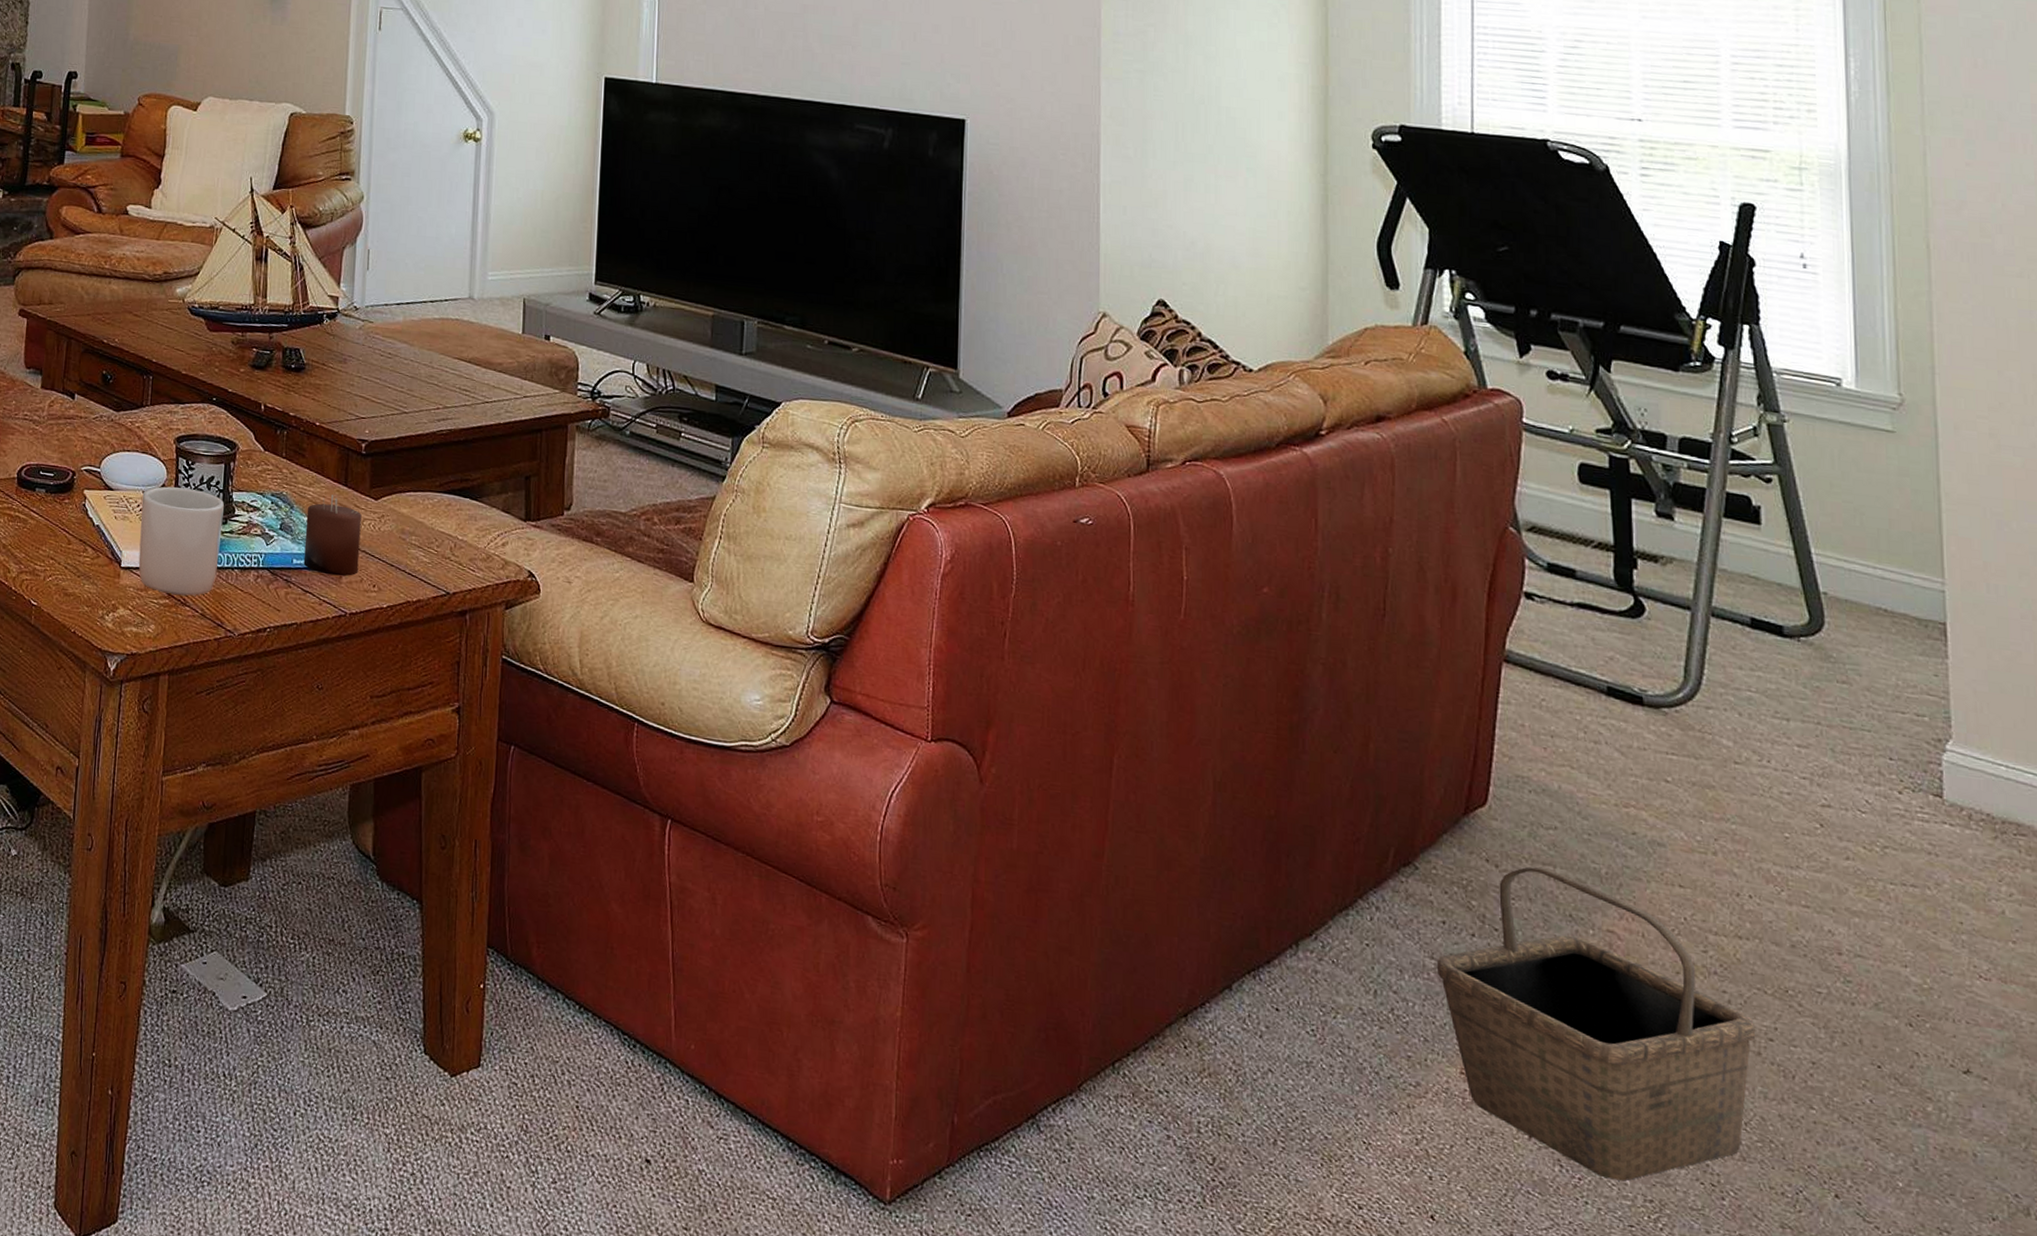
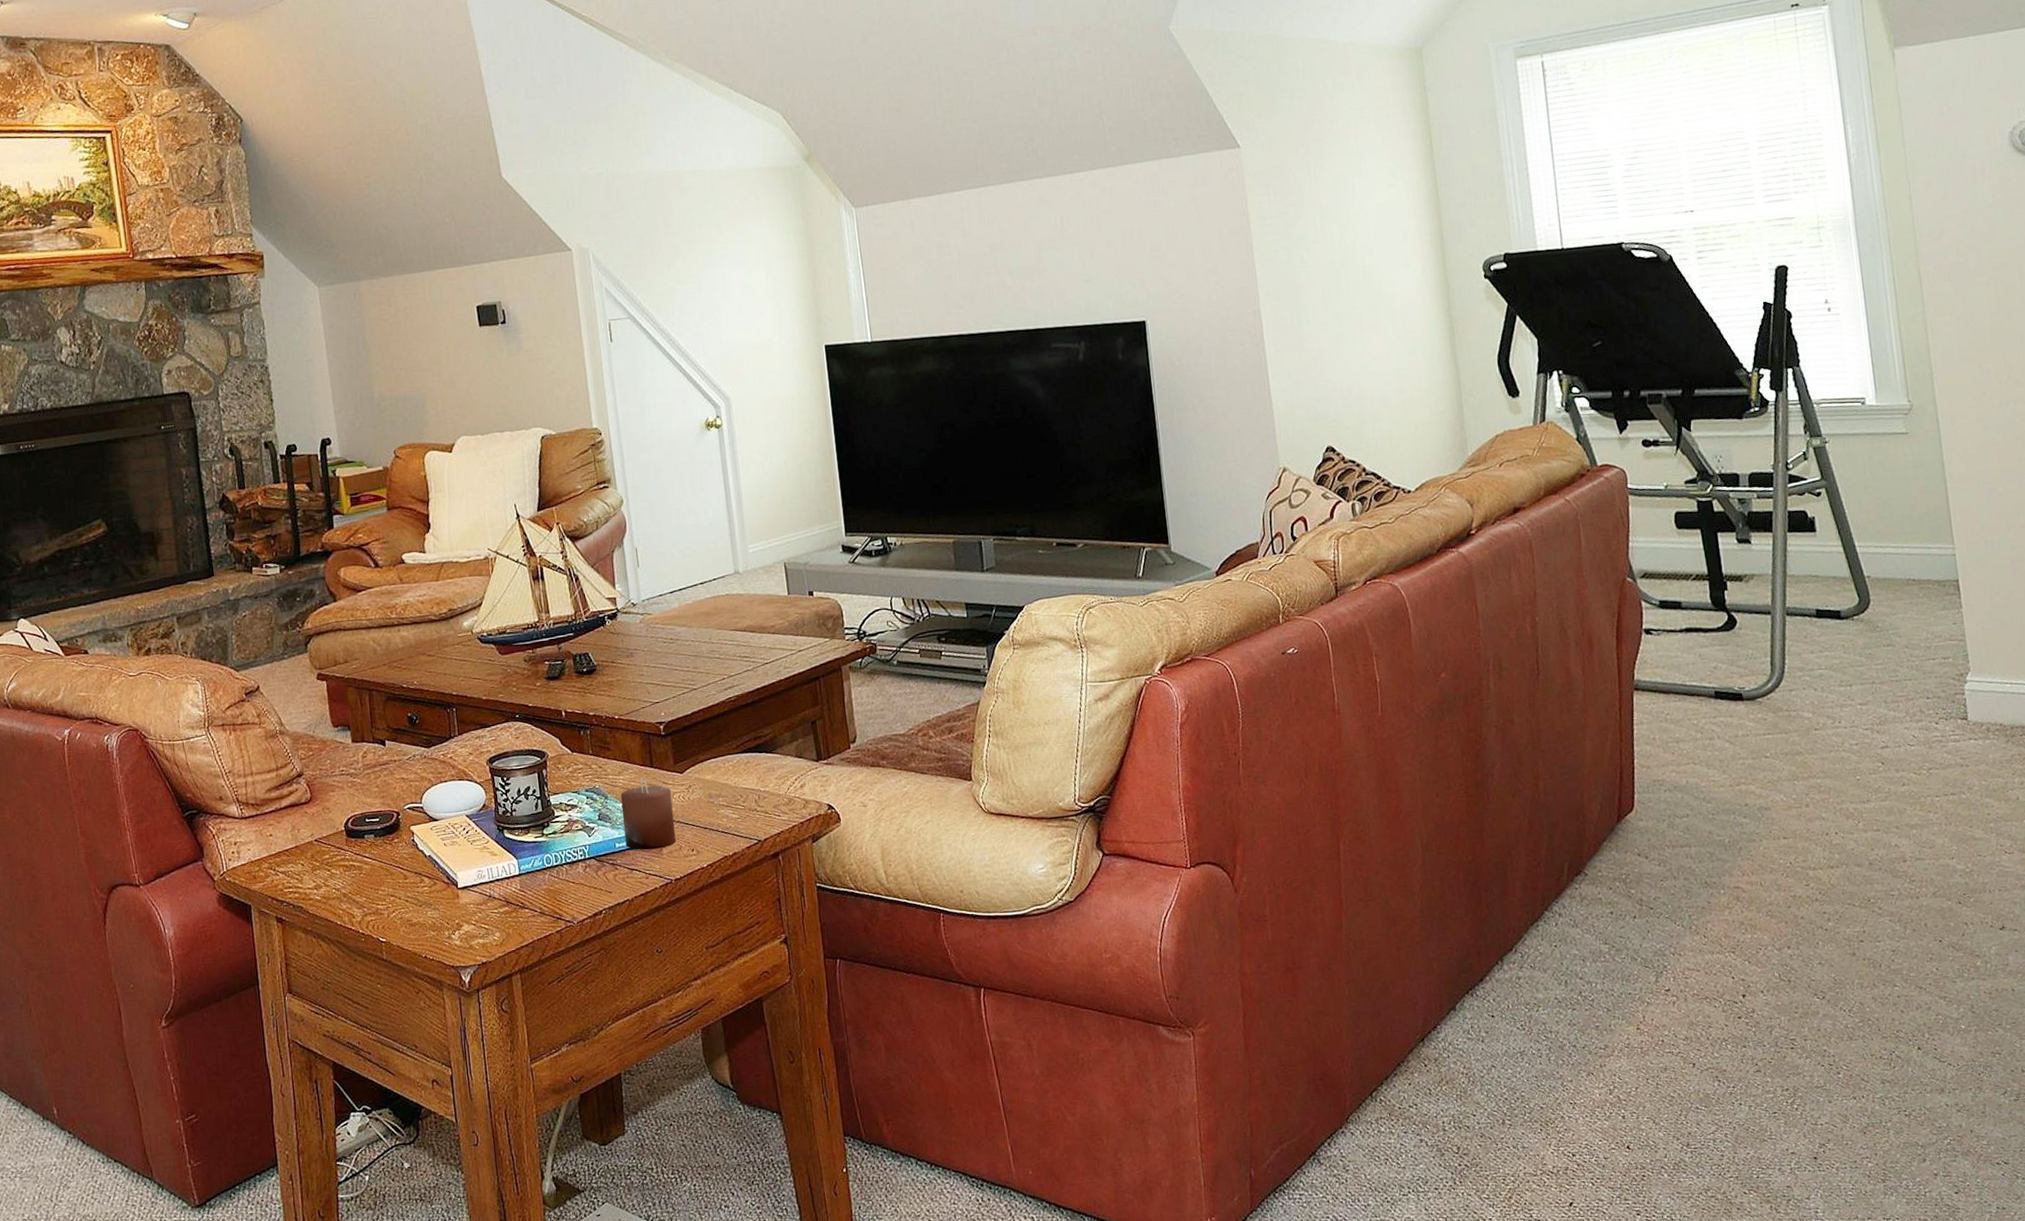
mug: present [138,486,224,596] -> none [466,802,548,902]
basket: present [1436,866,1756,1182] -> none [1609,849,1850,1081]

